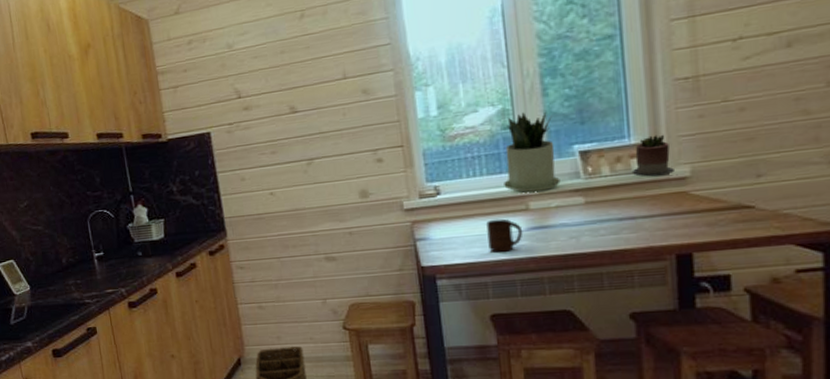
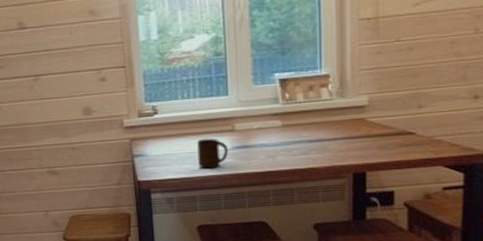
planter: present [504,112,561,193] -> none [214,41,262,115]
succulent planter: present [633,134,676,176] -> none [322,67,357,104]

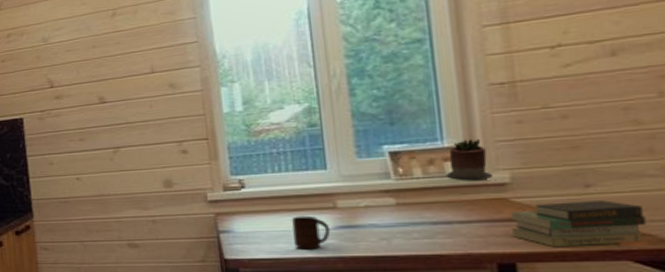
succulent planter: none [322,67,357,104] -> present [447,138,494,181]
books: none [365,118,455,158] -> present [511,200,646,248]

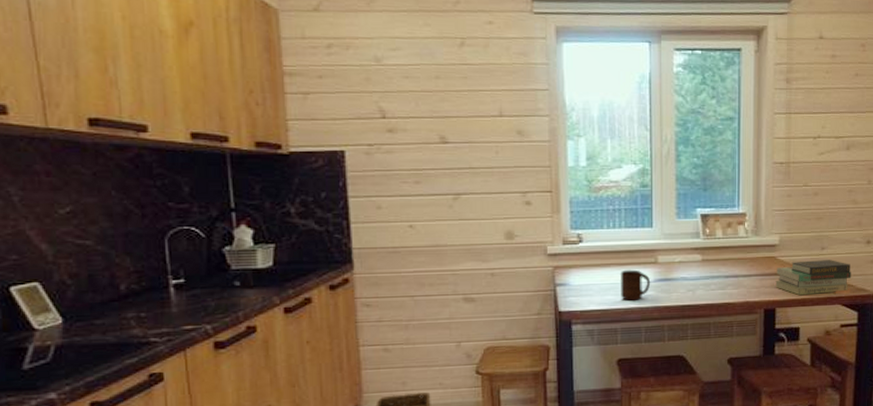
succulent planter: present [447,138,494,181] -> none [739,207,769,242]

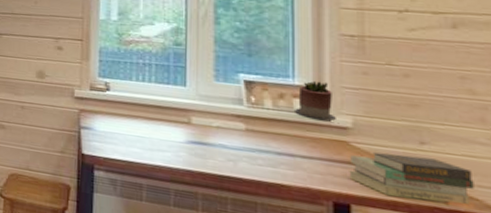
cup: present [620,269,651,301] -> none [147,125,183,159]
succulent planter: none [739,207,769,242] -> present [295,80,338,122]

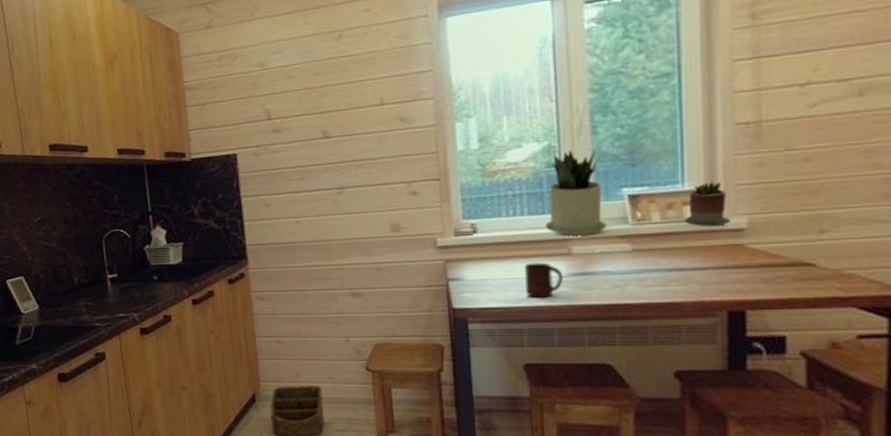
cup: none [147,125,183,159] -> present [523,262,564,298]
planter: none [170,34,224,110] -> present [546,150,607,236]
books: present [349,152,474,206] -> none [744,246,874,295]

